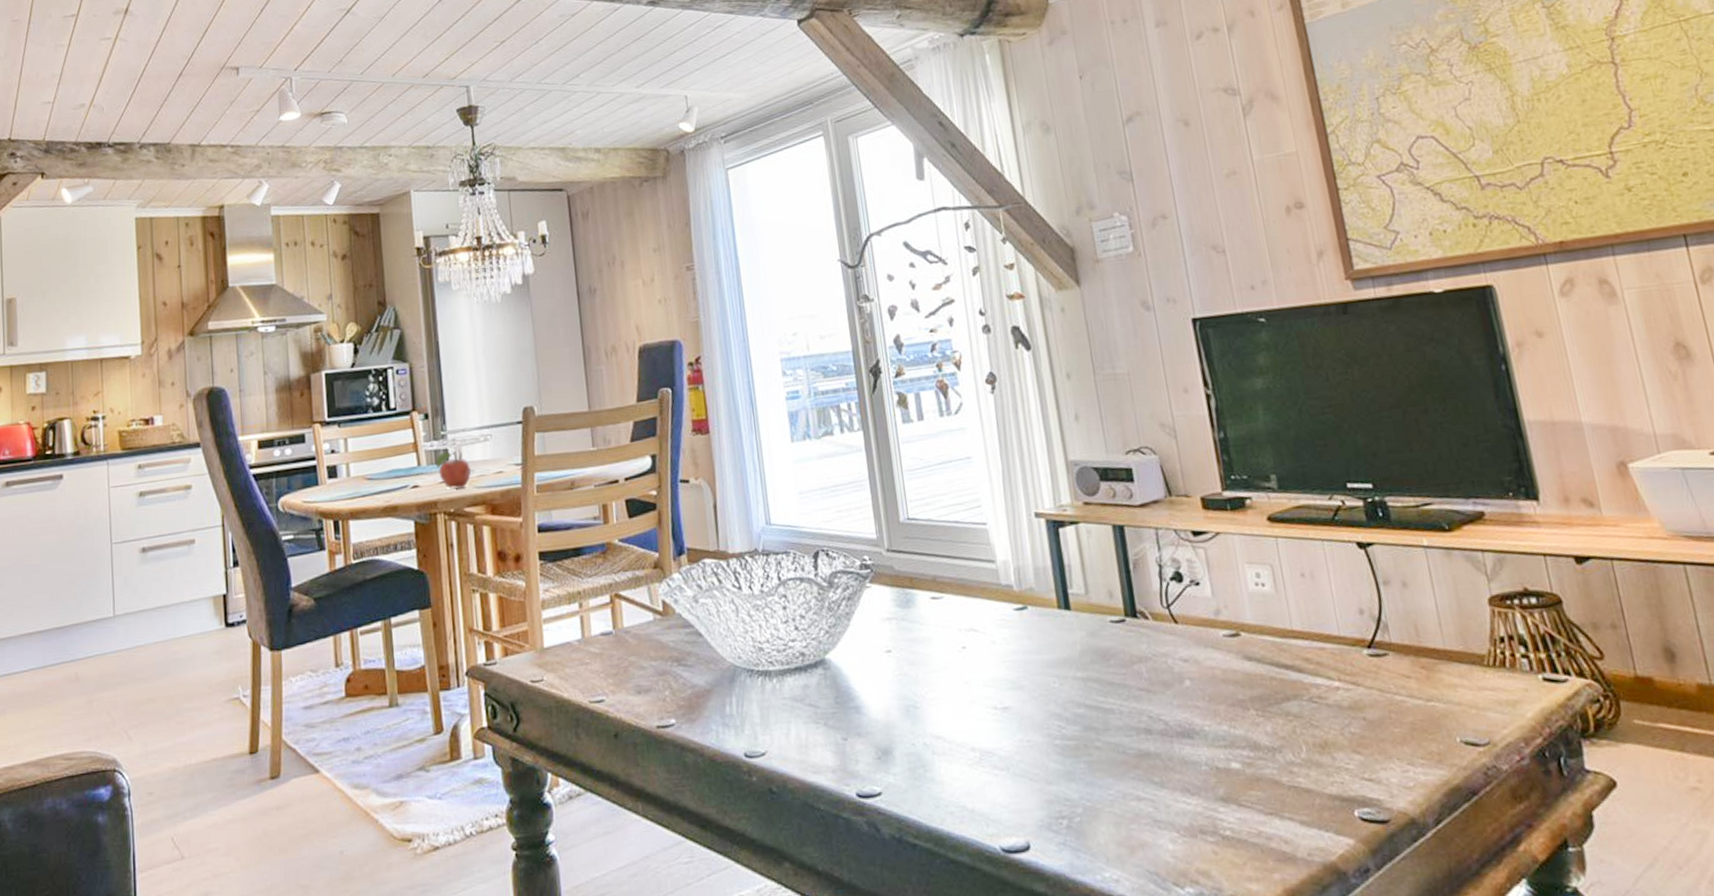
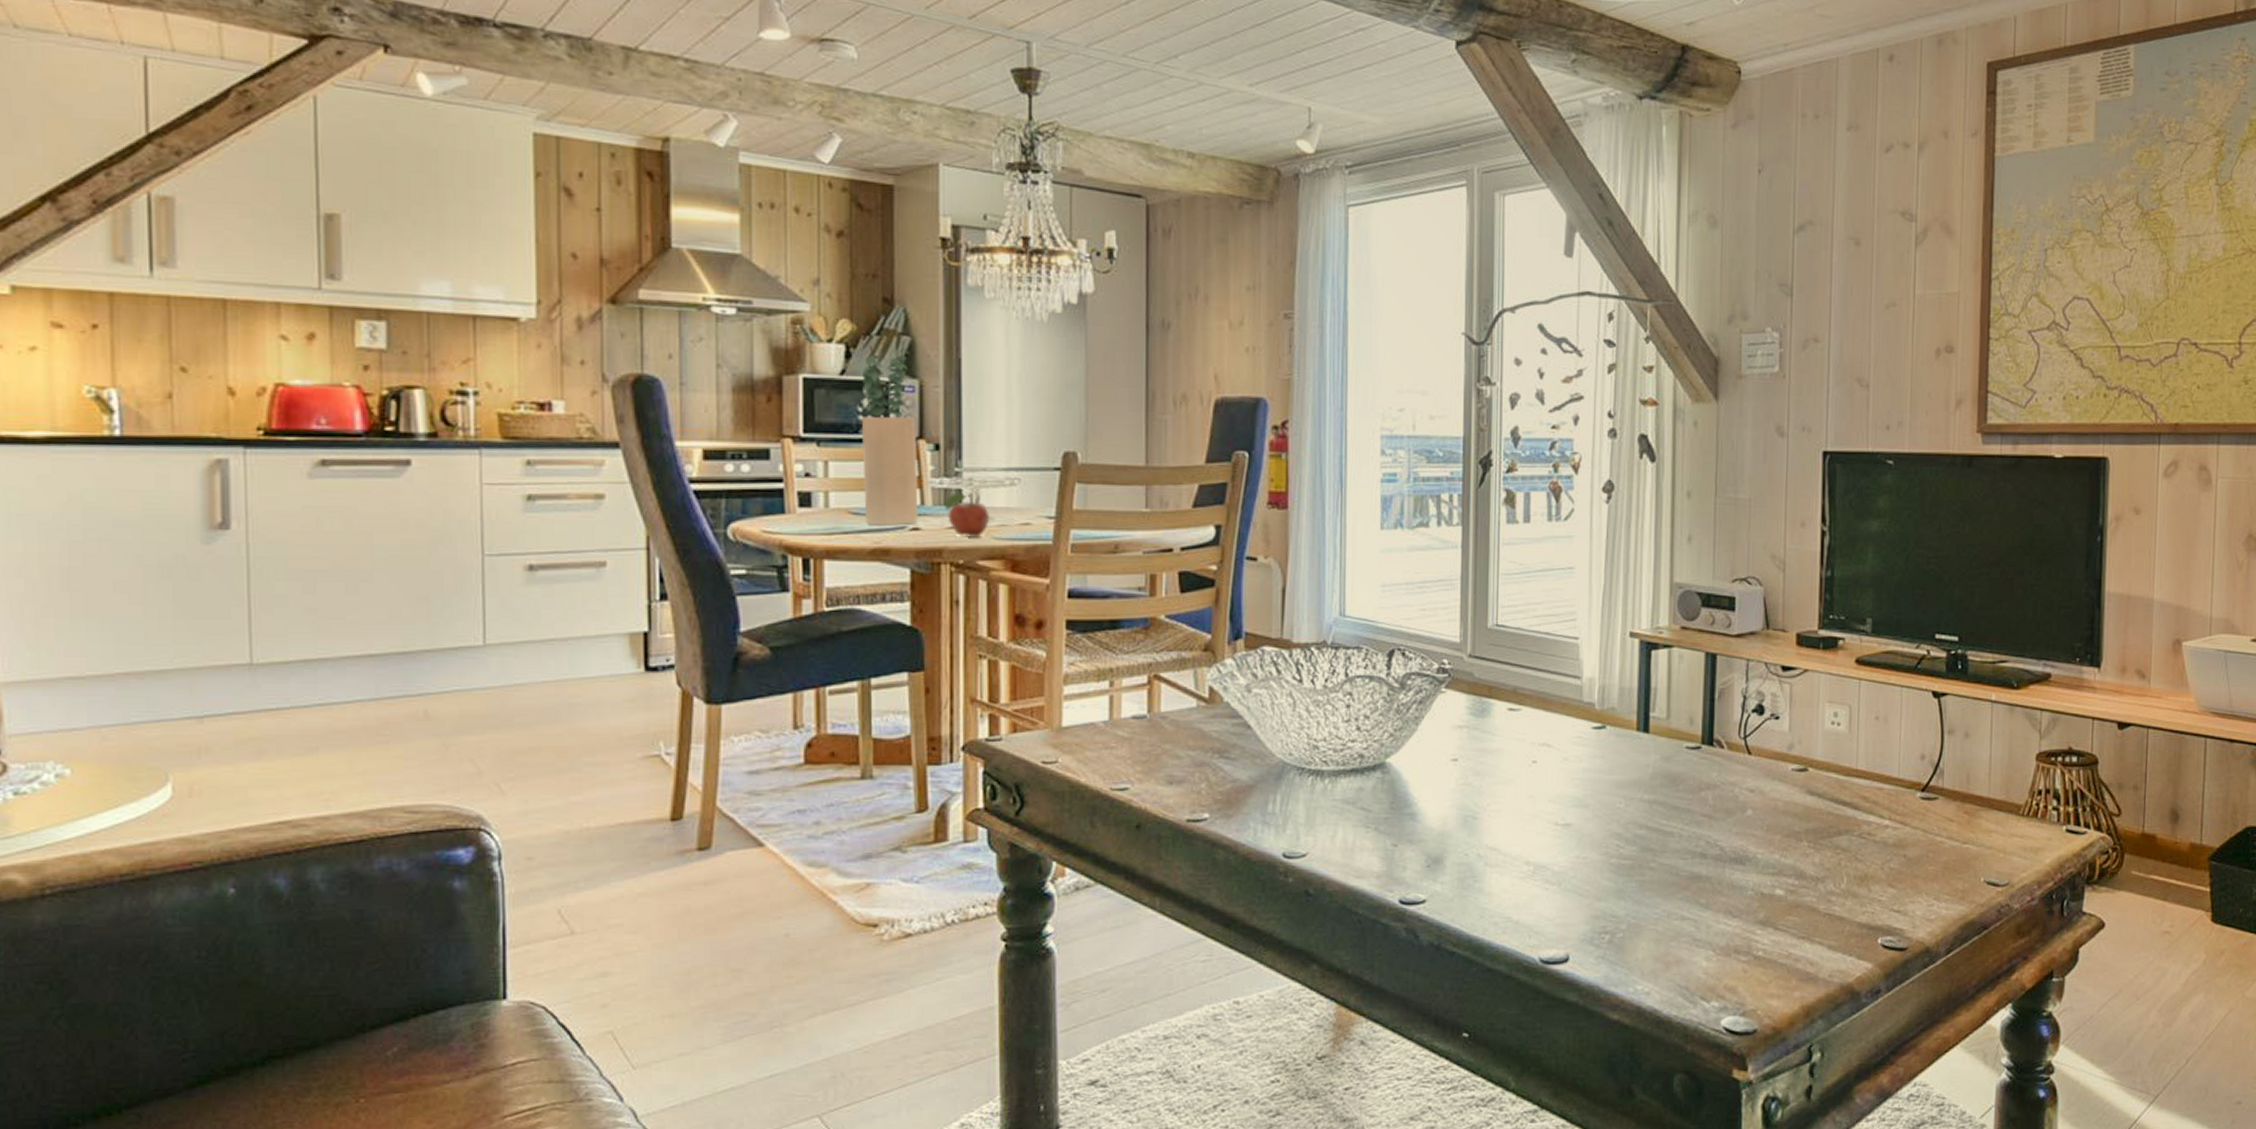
vase: none [367,333,417,488] -> present [862,340,919,526]

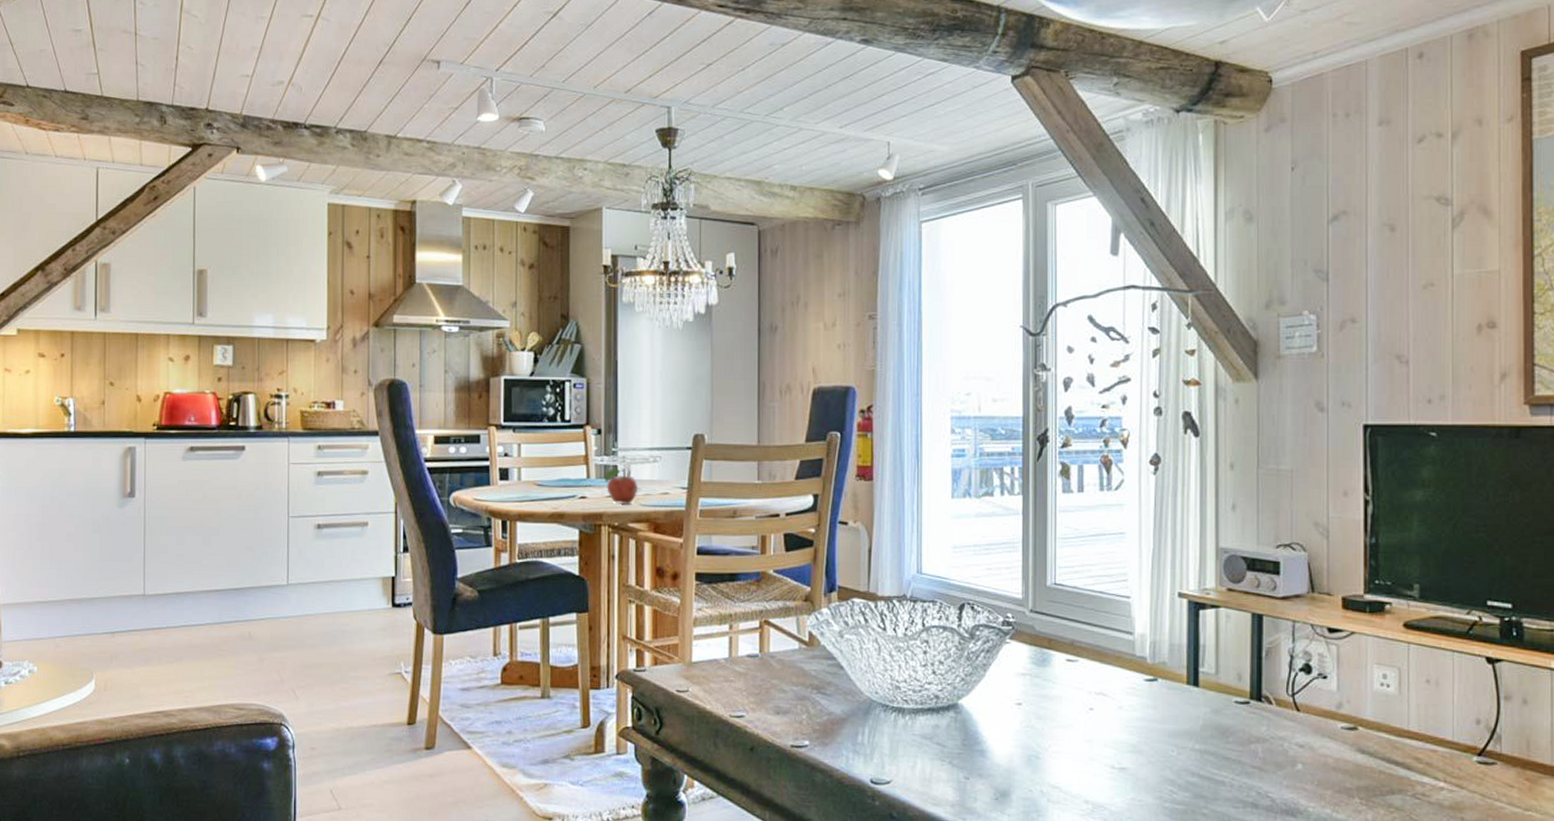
vase: present [862,340,919,526] -> none [545,347,586,495]

